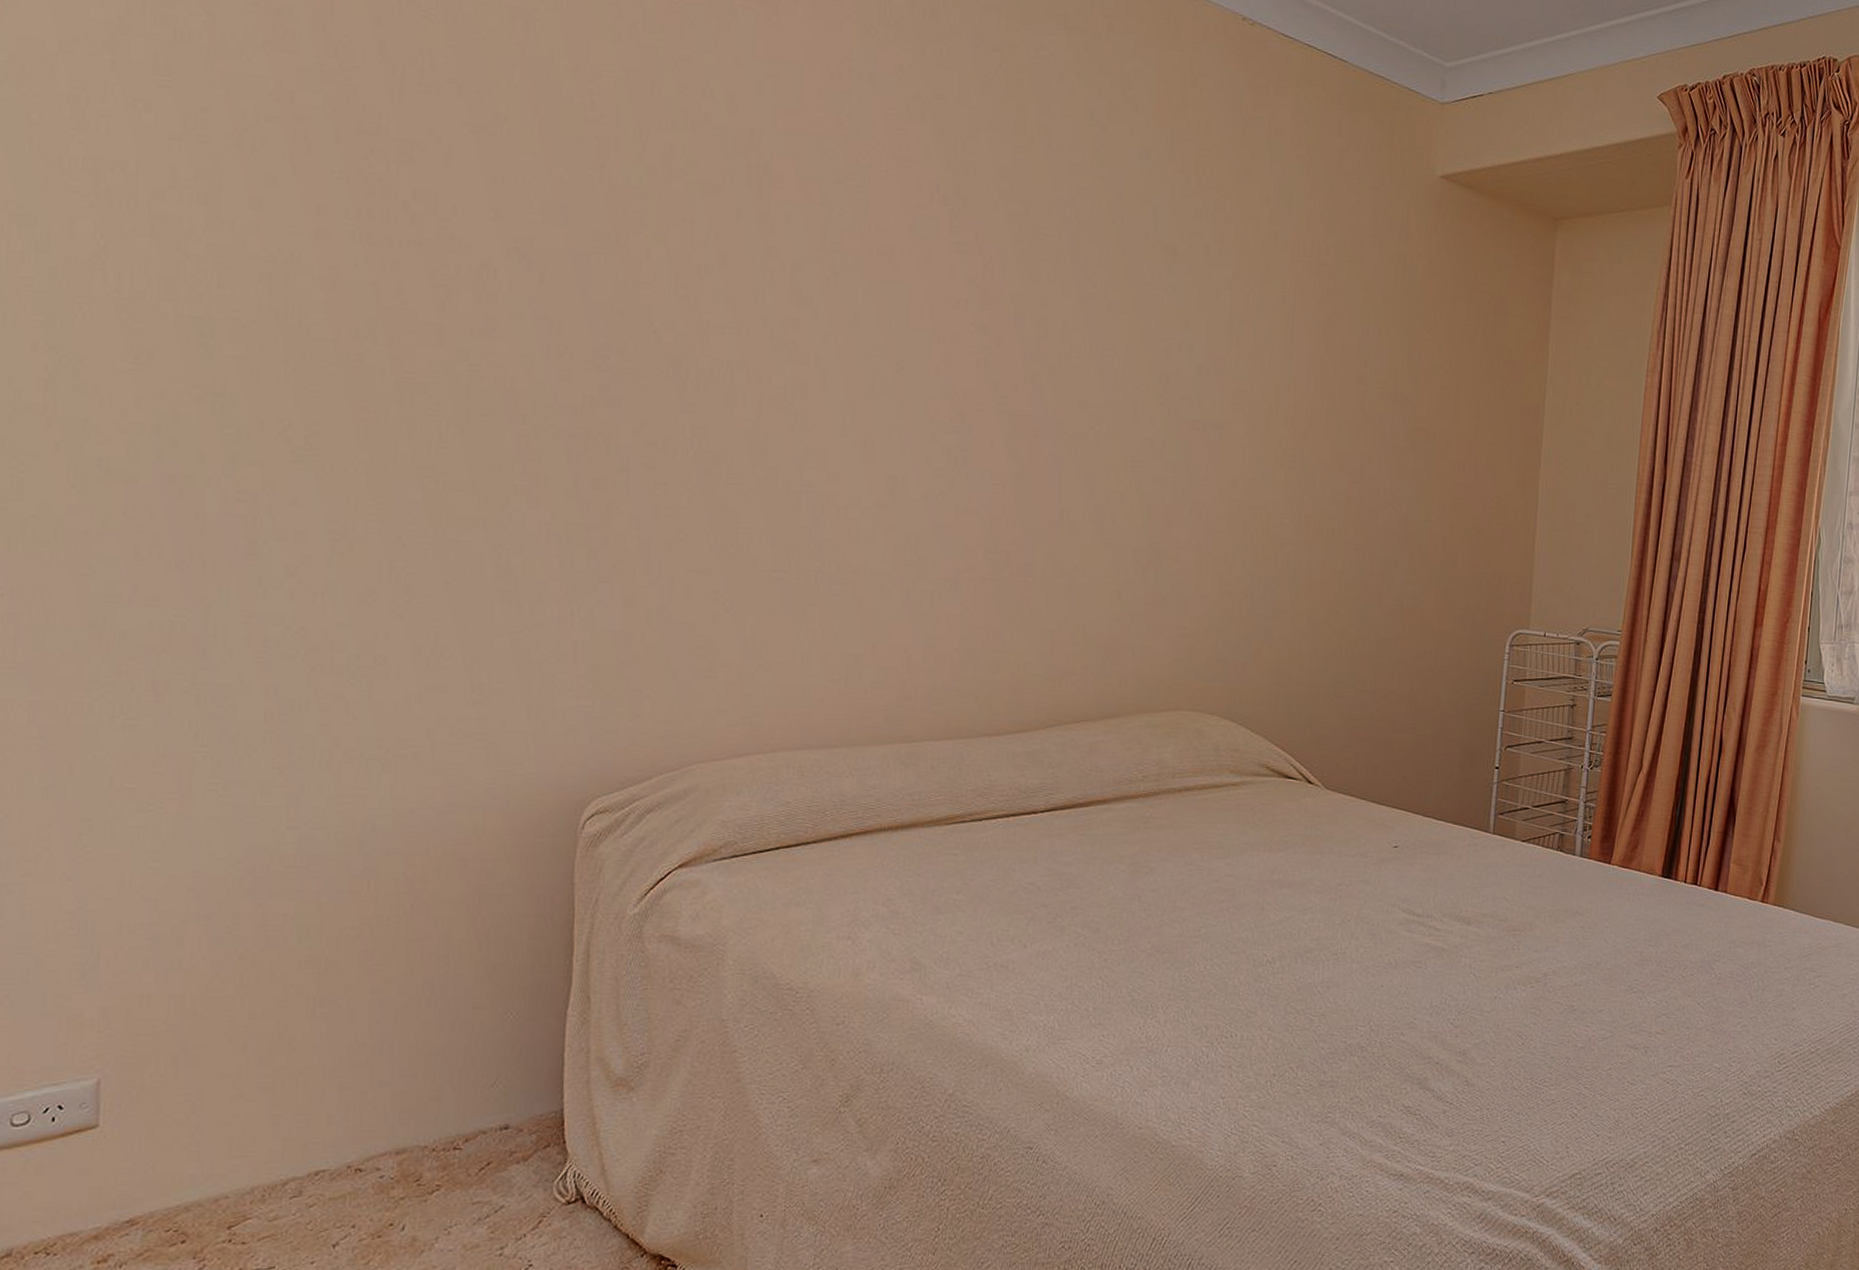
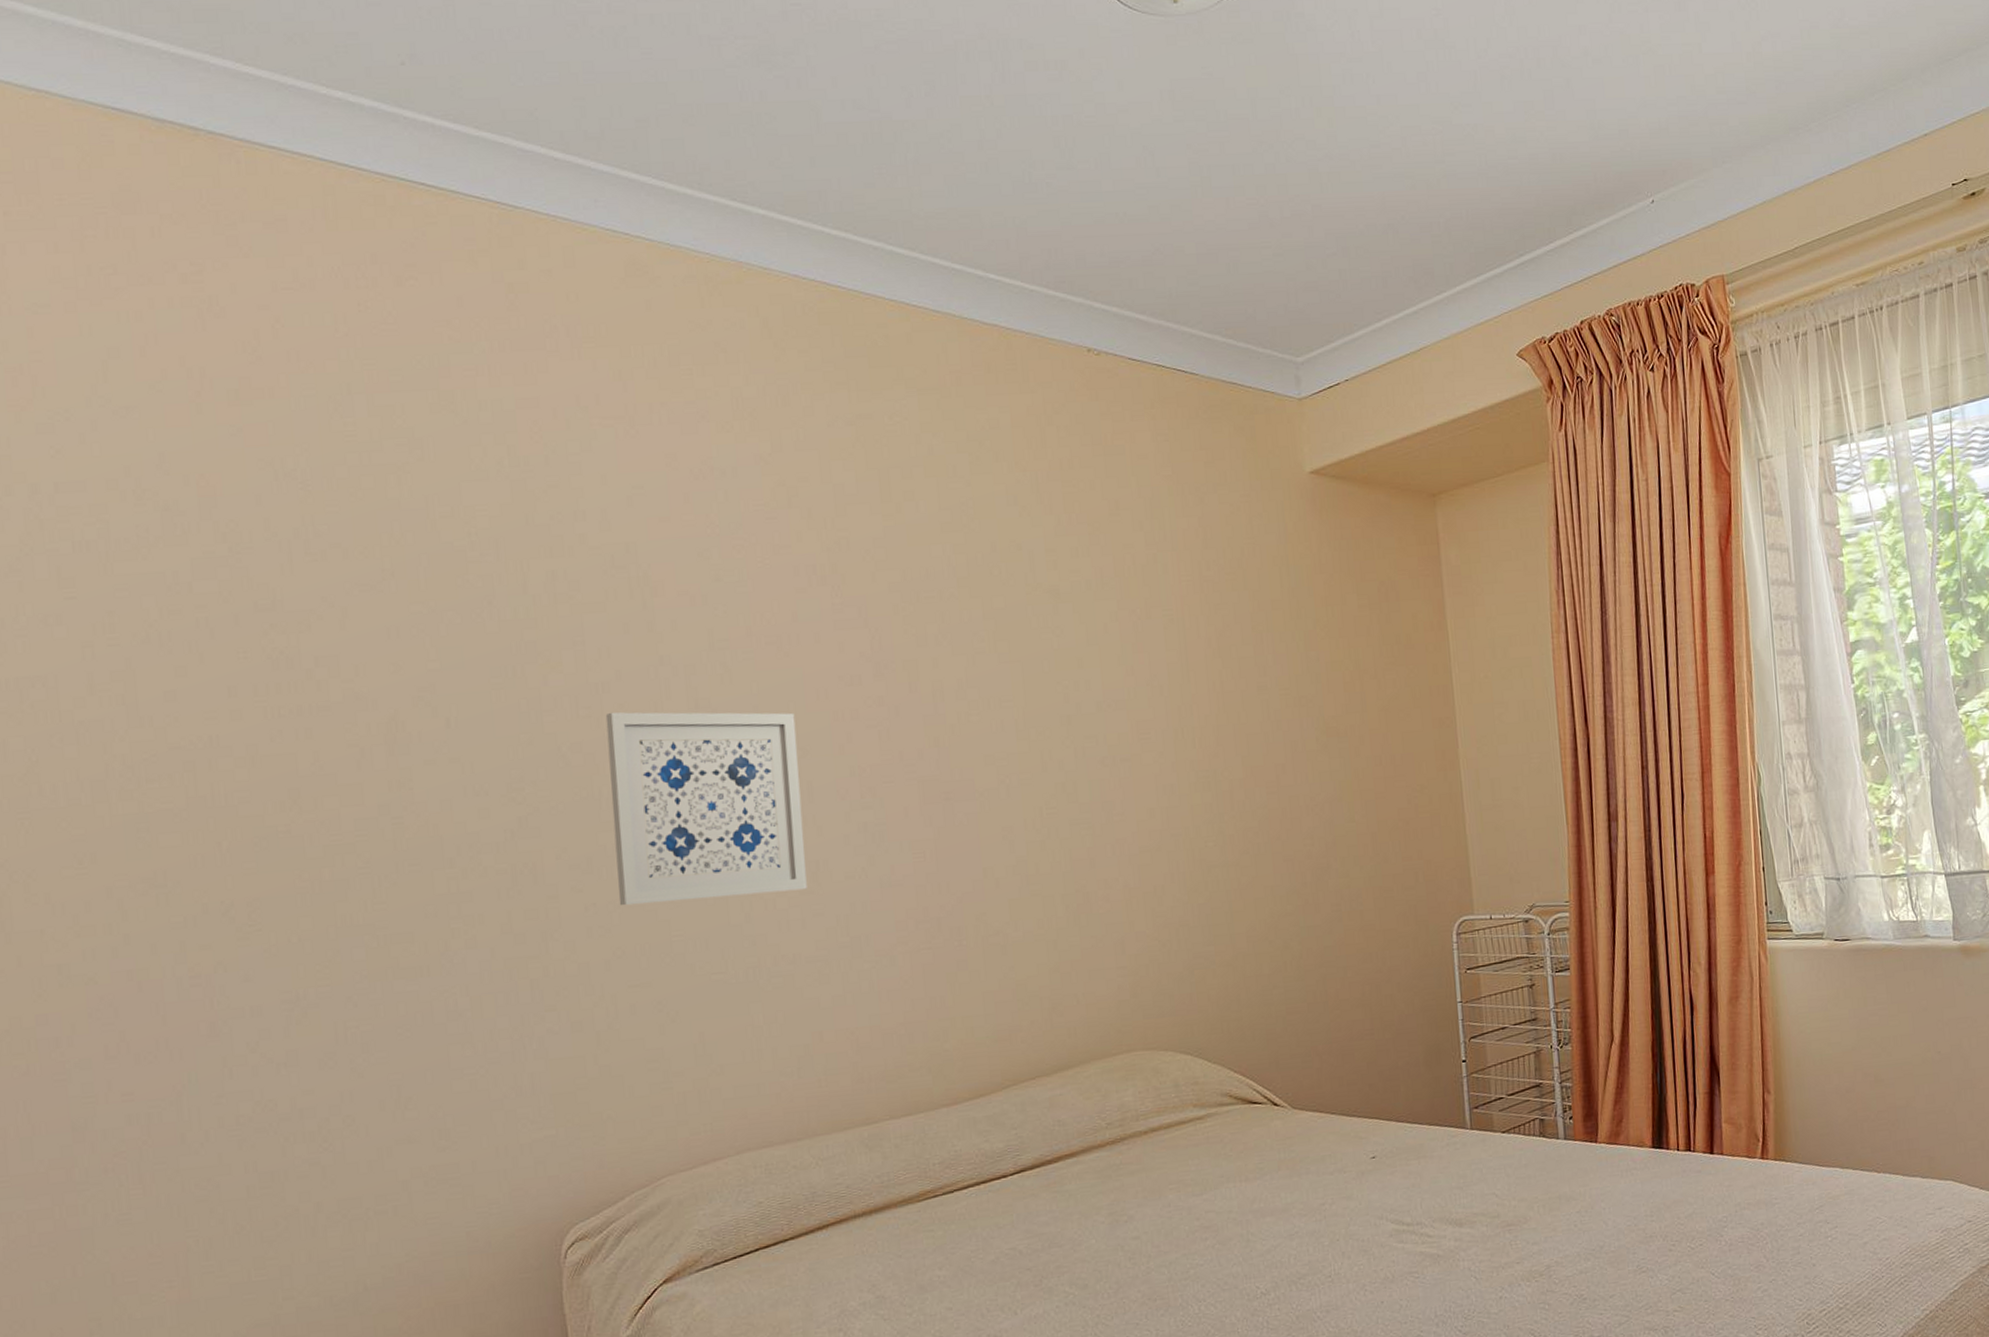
wall art: none [690,295,896,503] -> present [605,712,807,906]

